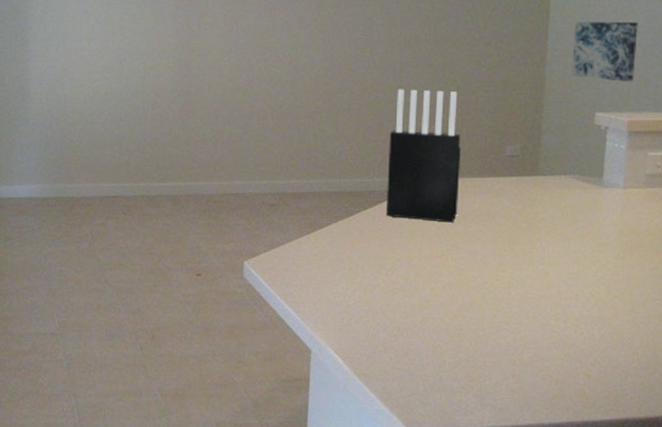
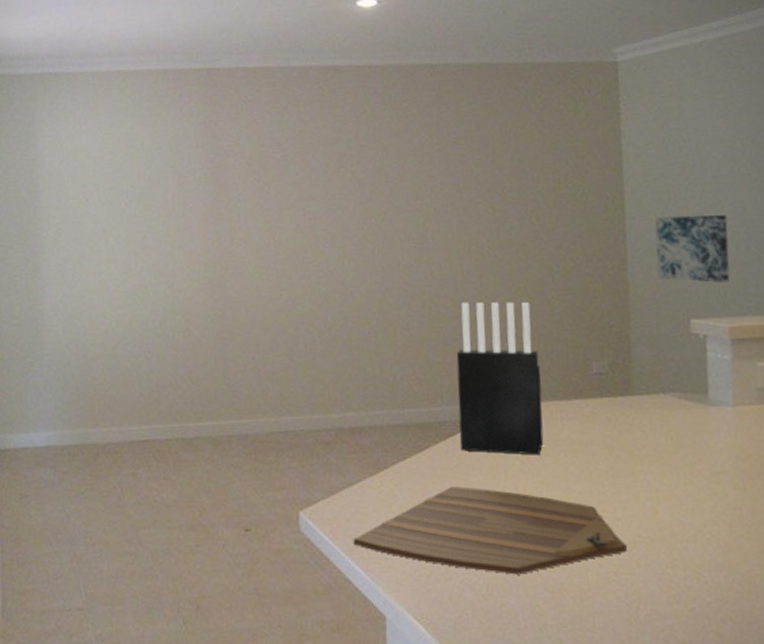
cutting board: none [288,246,520,321] -> present [353,486,628,575]

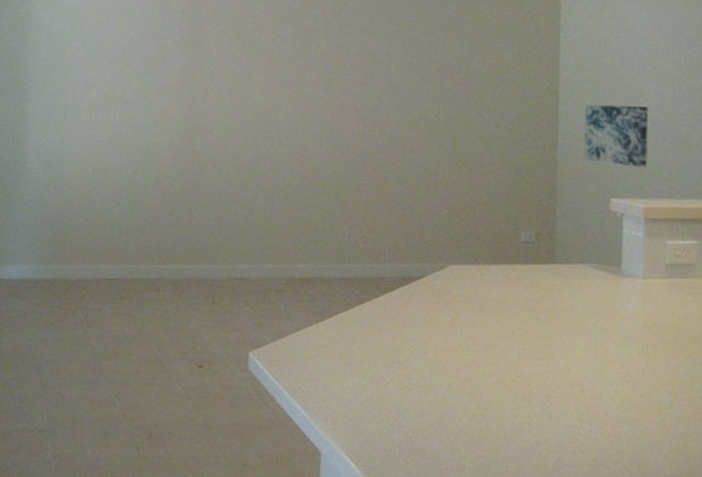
cutting board: present [353,486,628,575] -> none [296,337,542,420]
knife block: present [456,301,544,455] -> none [398,170,475,313]

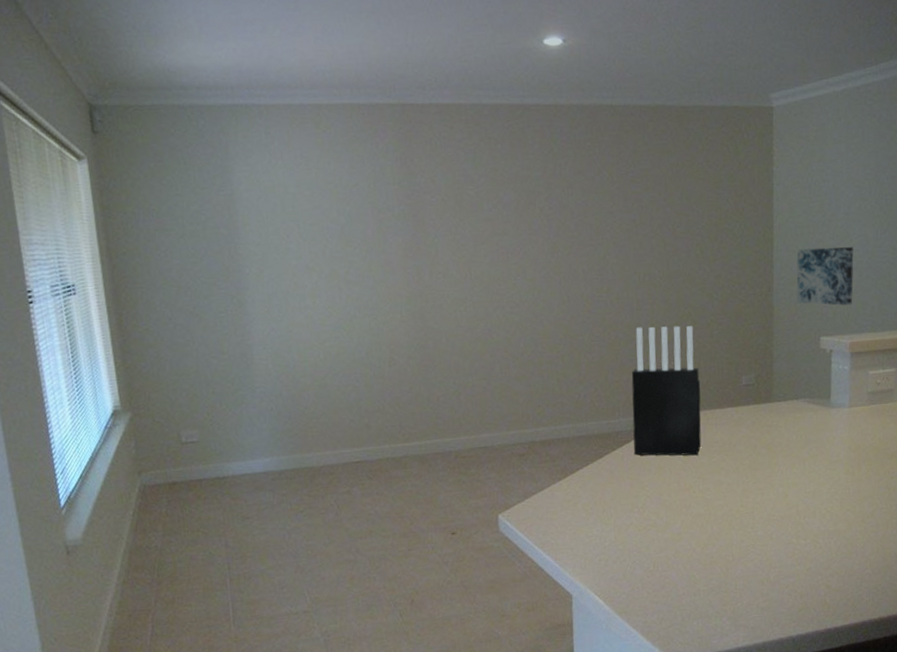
knife block: none [398,170,475,313] -> present [631,326,702,456]

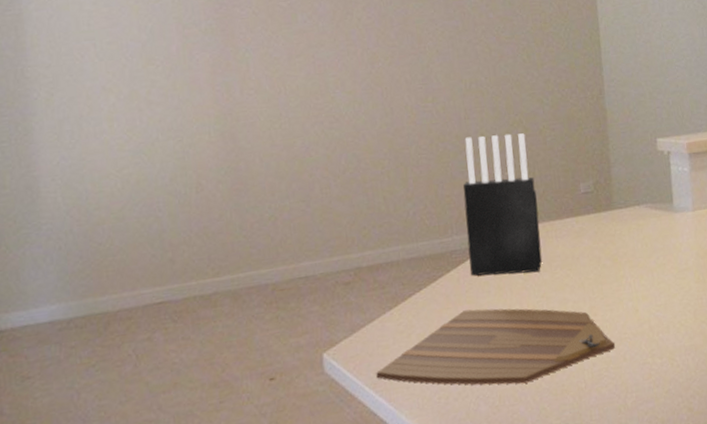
cutting board: none [545,485,764,553] -> present [376,308,616,385]
wall art: present [796,247,854,306] -> none [625,46,686,106]

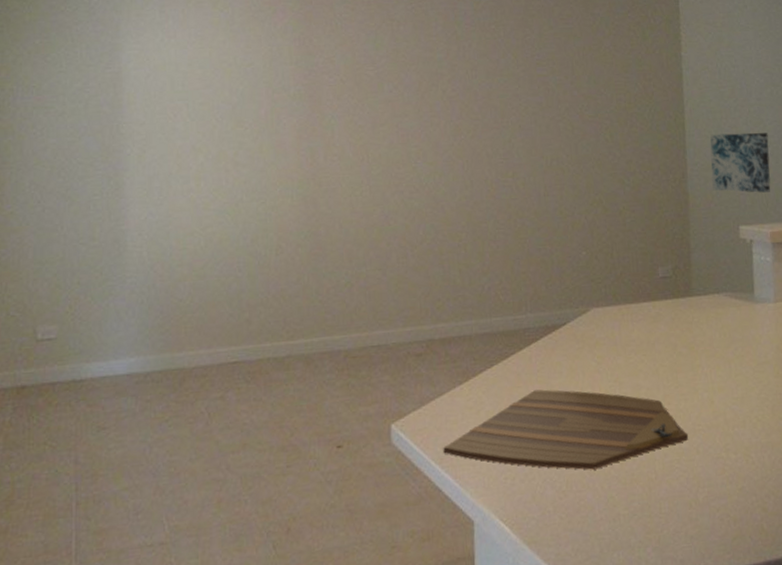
knife block: present [463,133,543,276] -> none [539,213,617,356]
wall art: none [625,46,686,106] -> present [710,132,771,193]

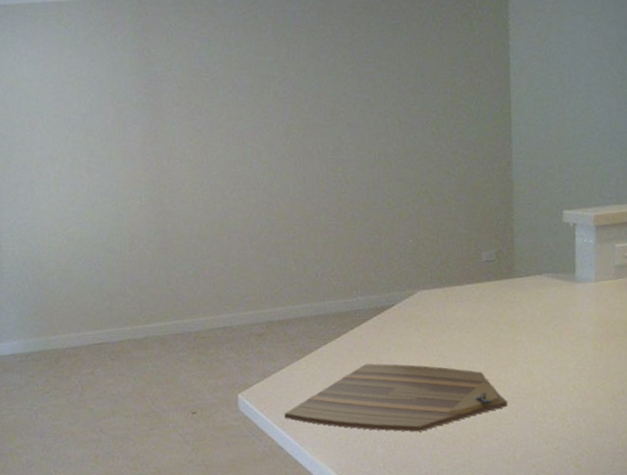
wall art: present [710,132,771,193] -> none [536,118,597,178]

